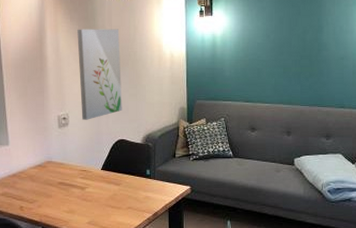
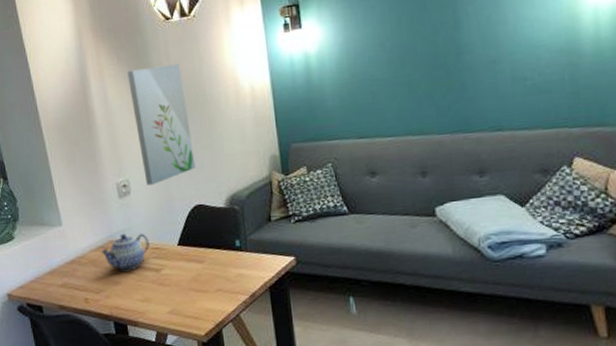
teapot: none [39,156,79,187] -> present [101,233,150,271]

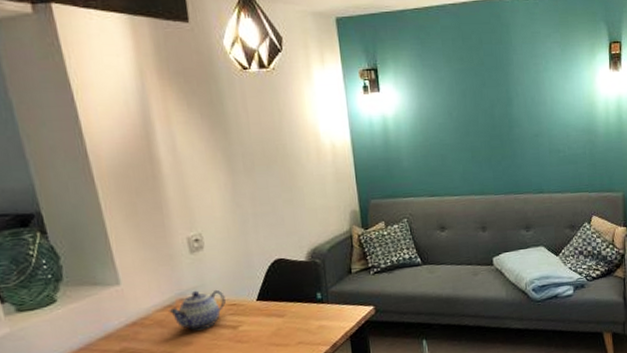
wall art: present [127,63,196,185] -> none [199,115,276,240]

